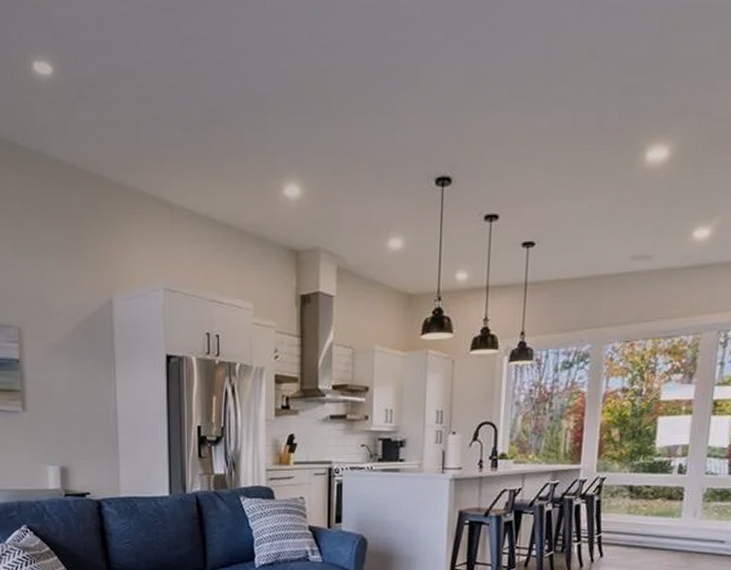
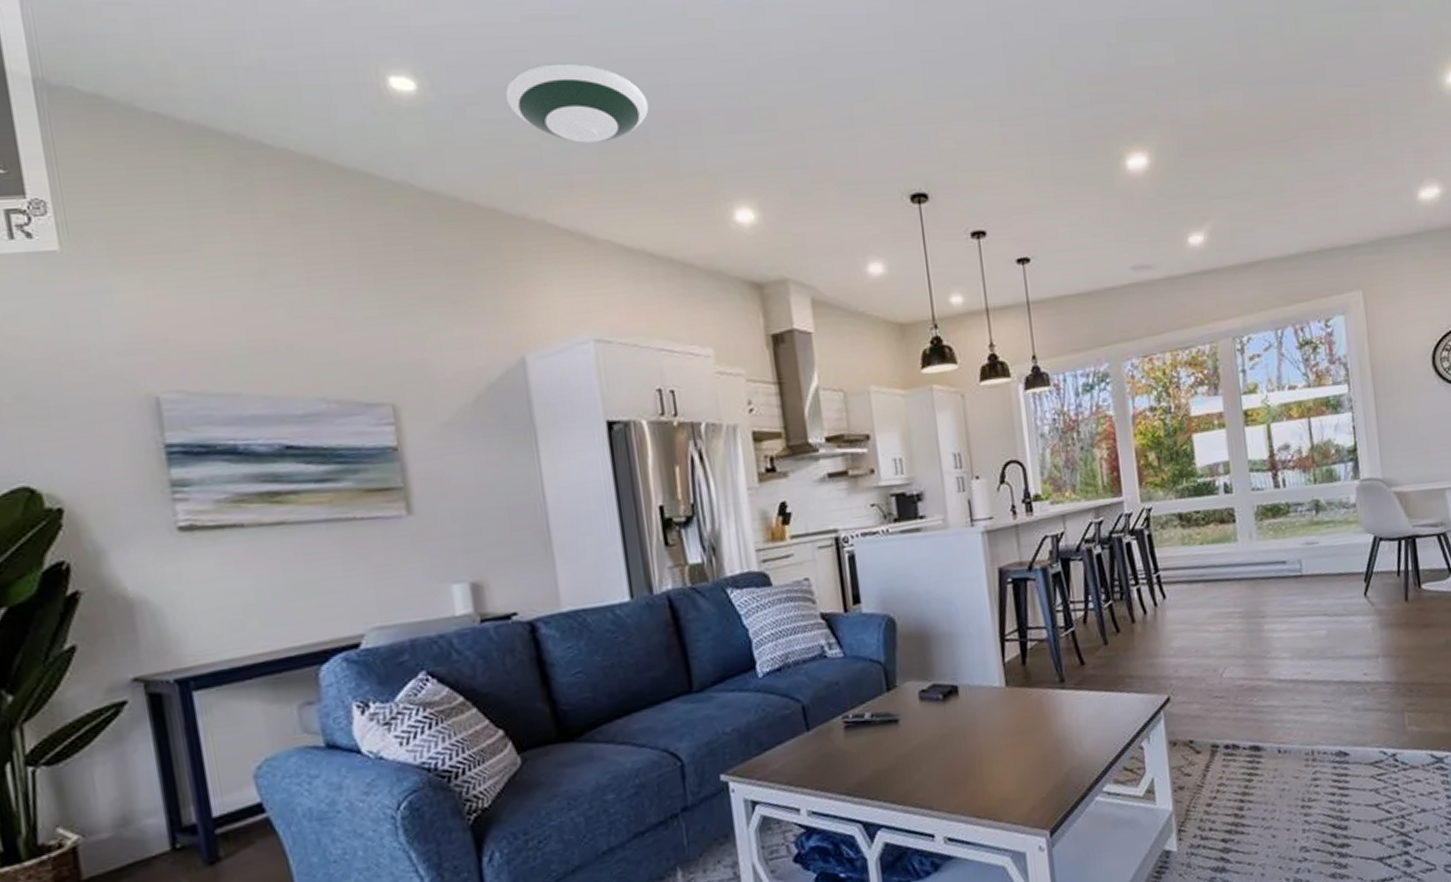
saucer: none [117,49,226,122] -> present [505,62,649,143]

